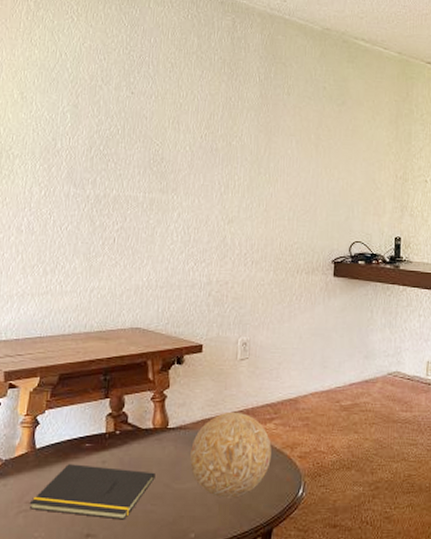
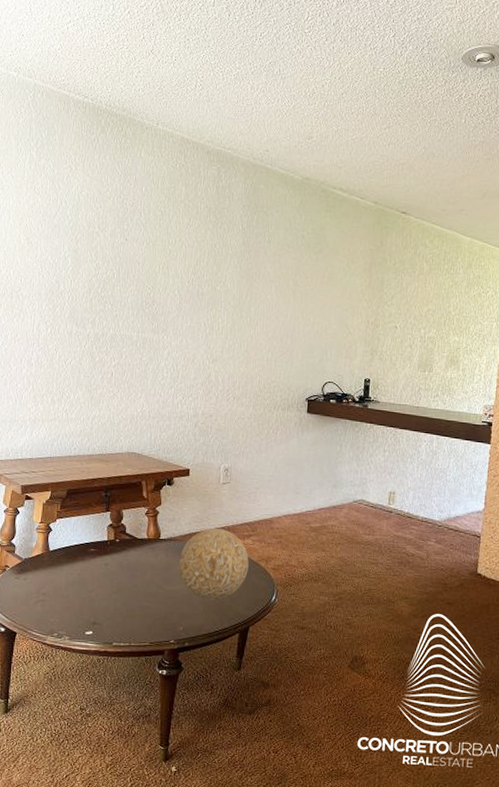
notepad: present [29,464,155,520] -> none [45,565,150,613]

